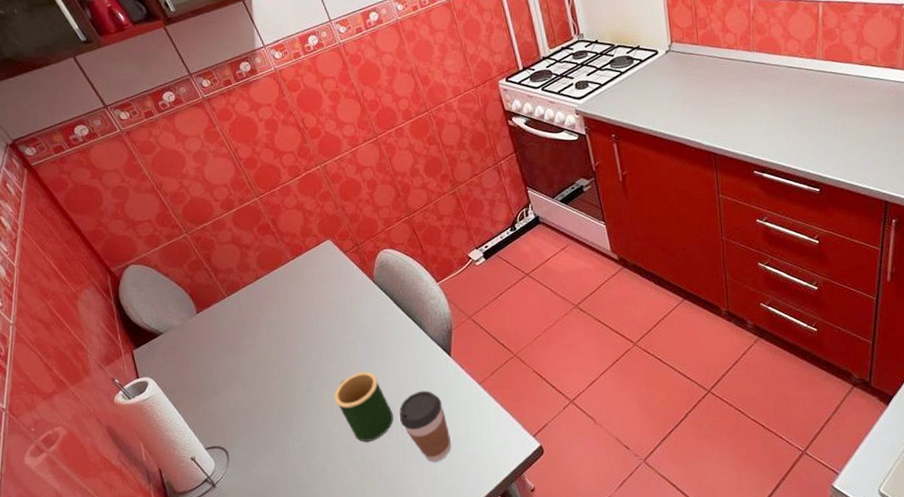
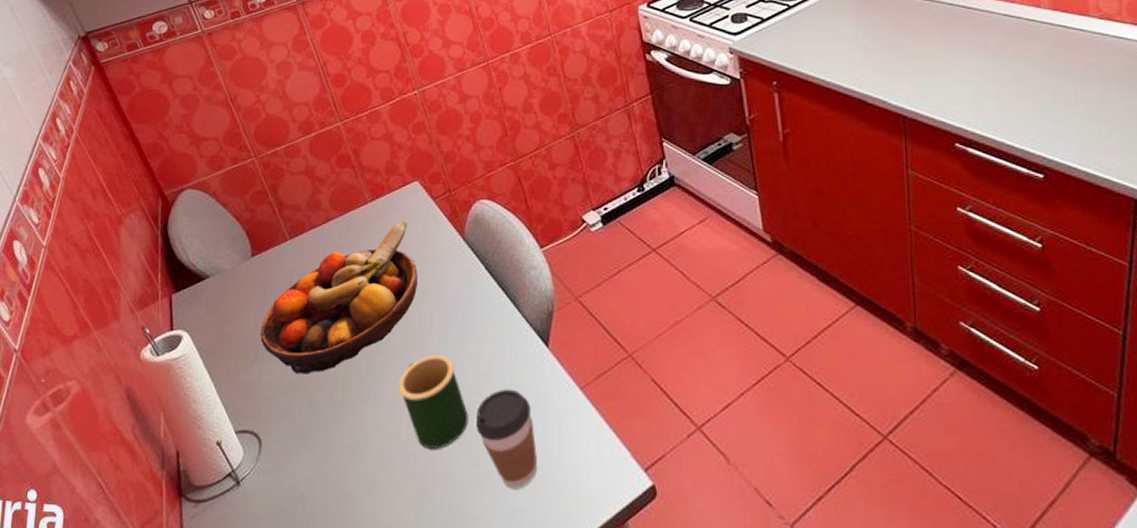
fruit bowl: none [214,273,340,400] -> present [260,221,418,375]

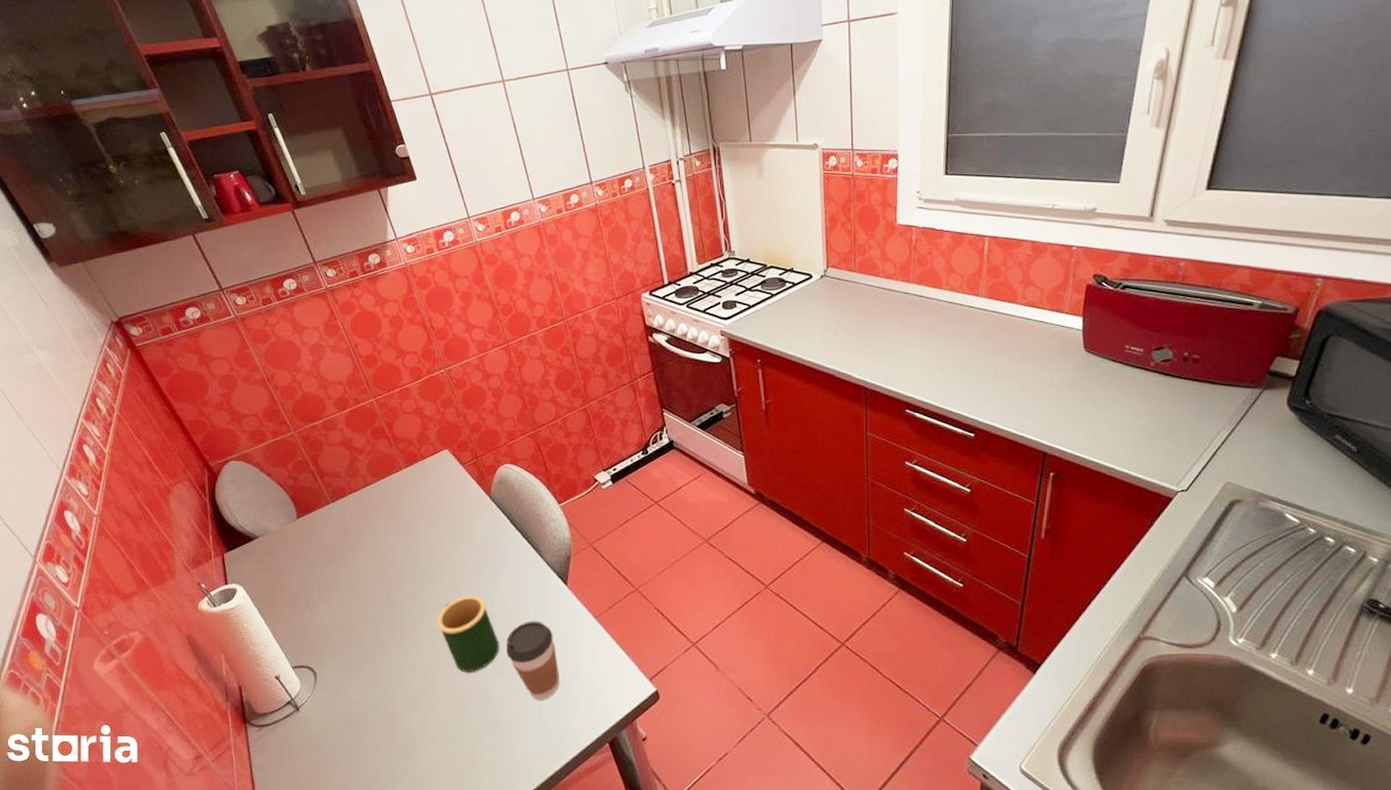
fruit bowl: present [260,221,418,375] -> none [310,484,450,617]

